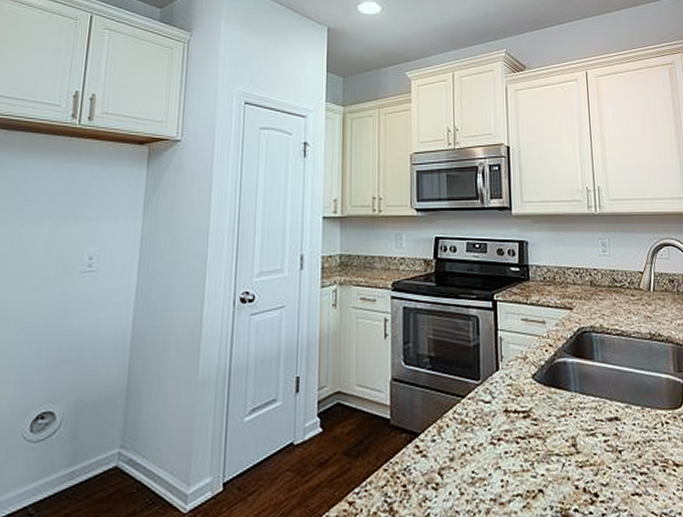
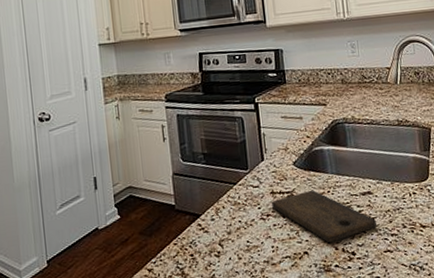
cutting board: none [505,410,624,480] -> present [272,189,376,243]

